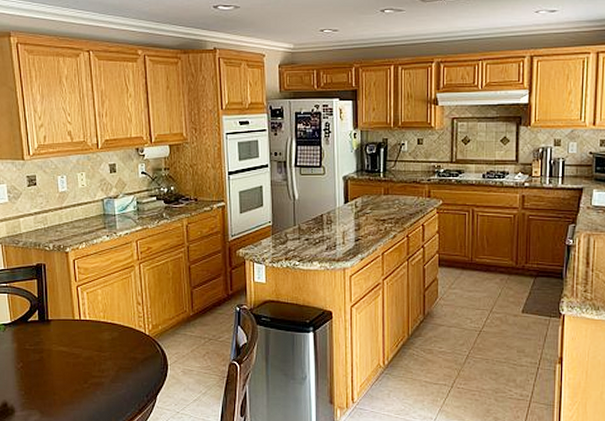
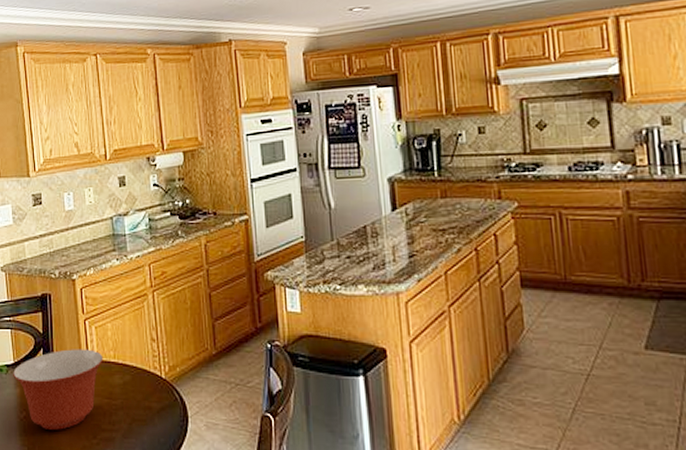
mixing bowl: none [10,311,94,377] -> present [13,349,103,430]

